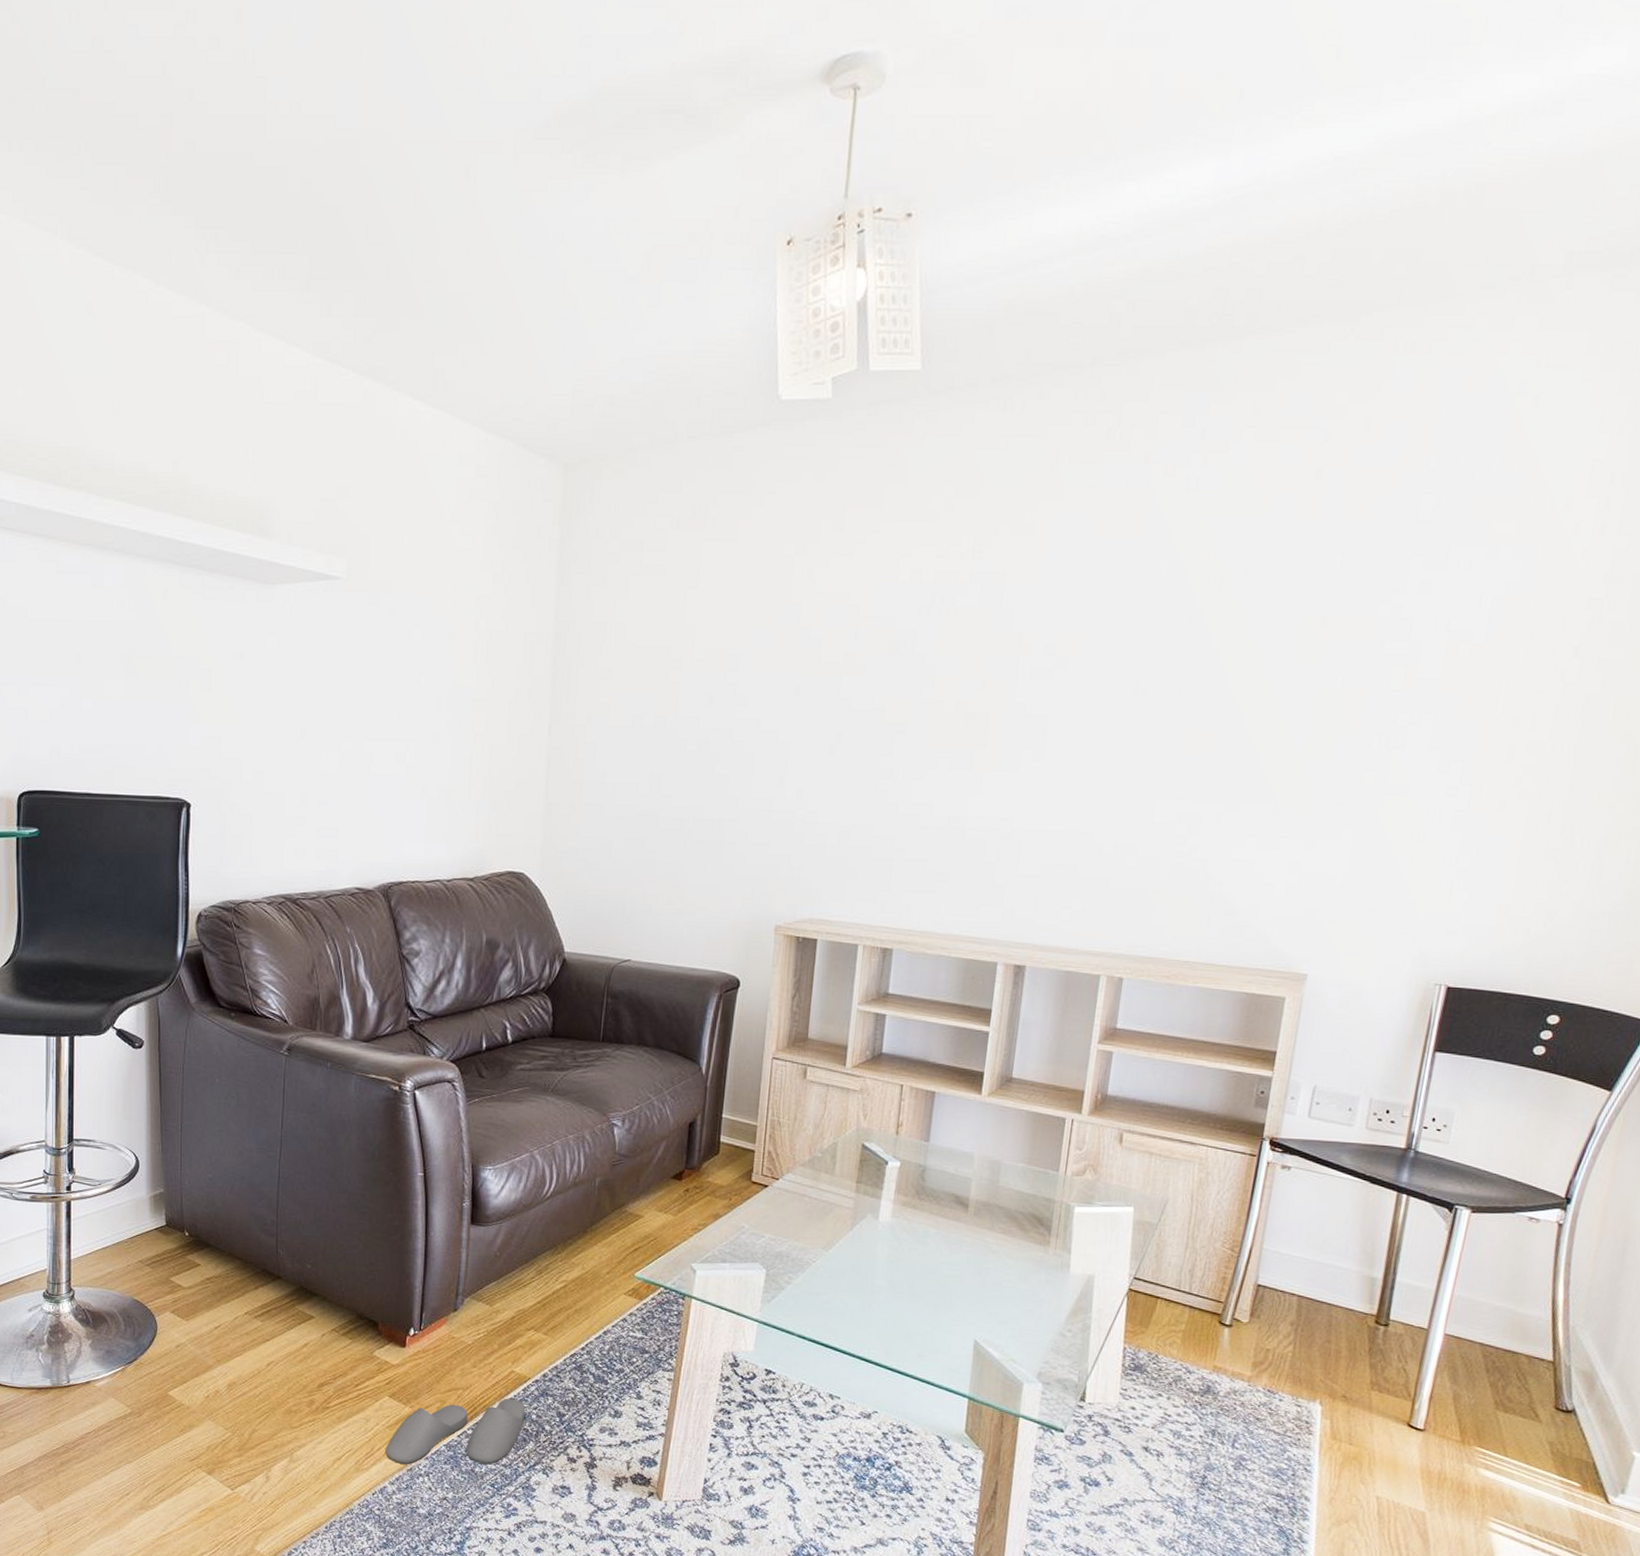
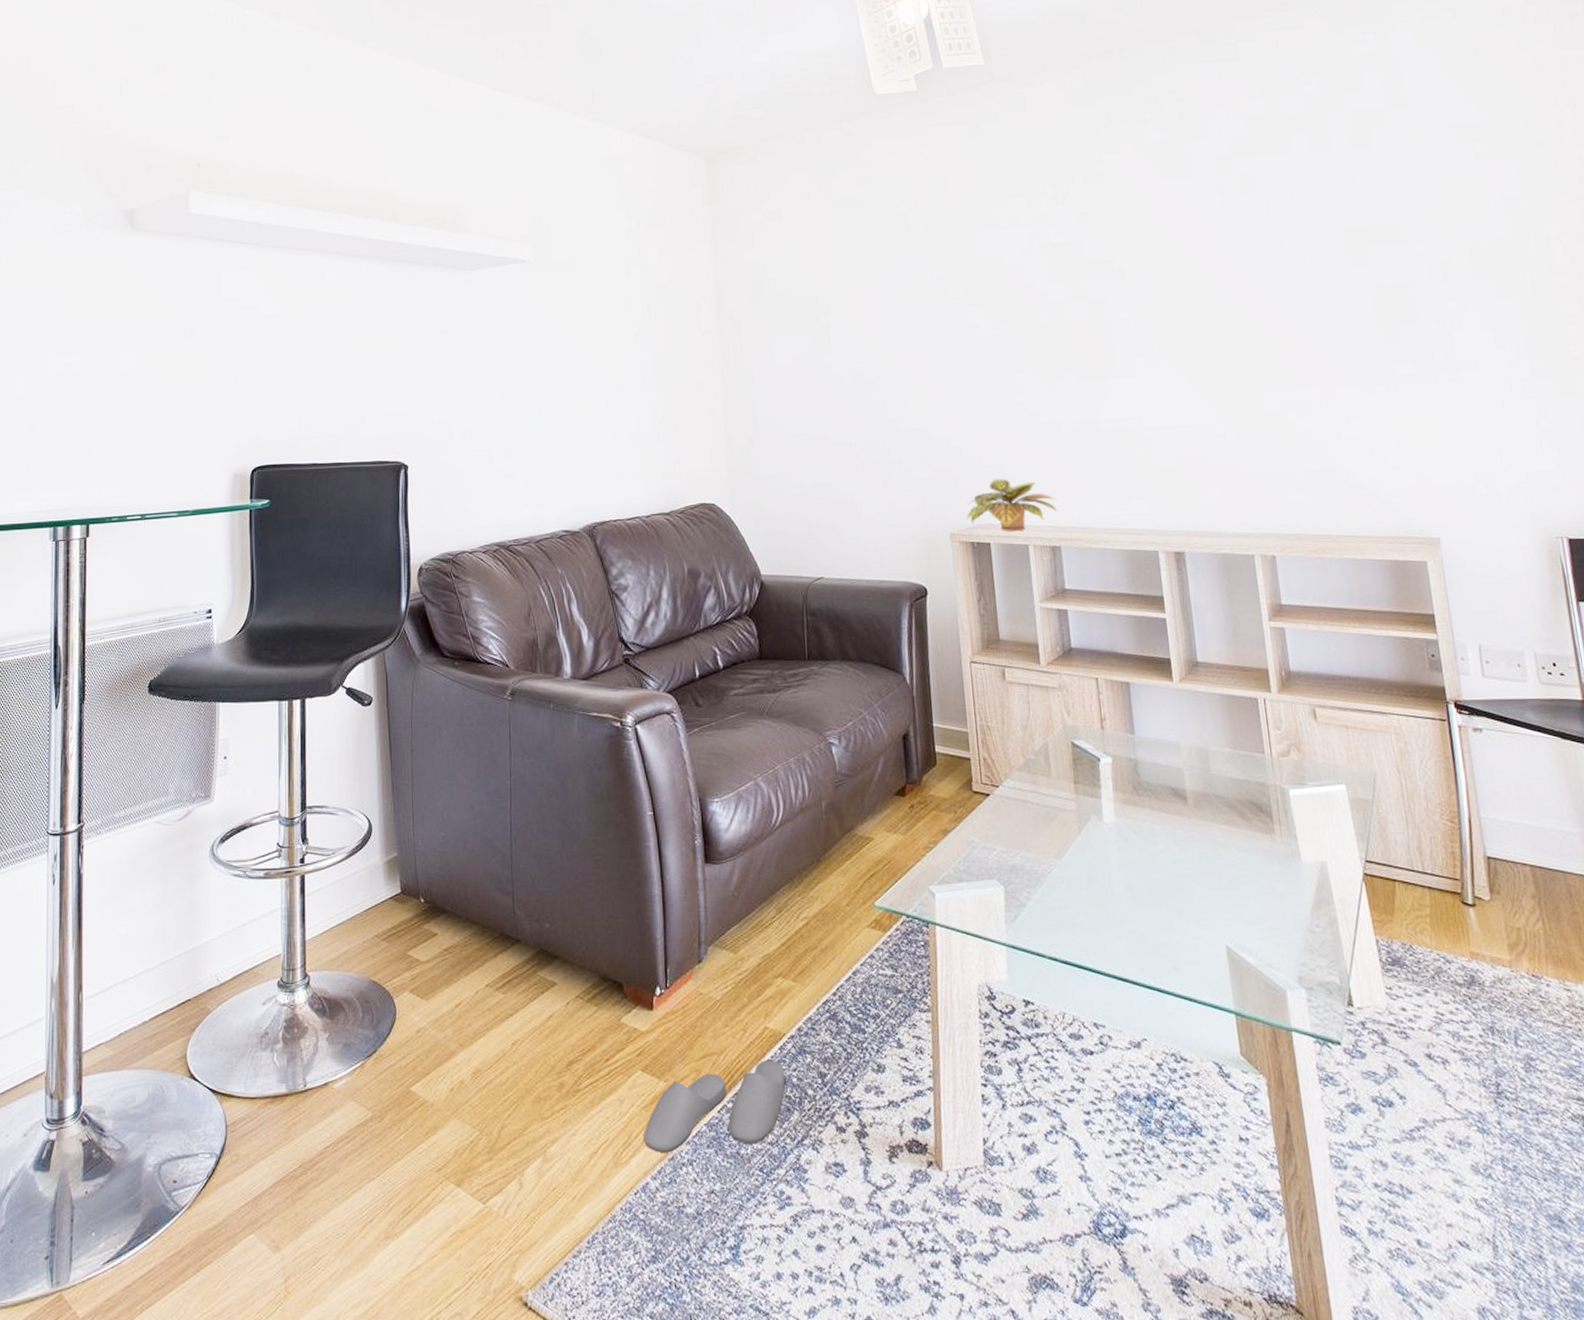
plant: none [796,872,899,929] -> present [966,479,1058,531]

